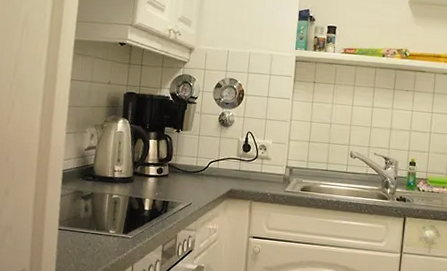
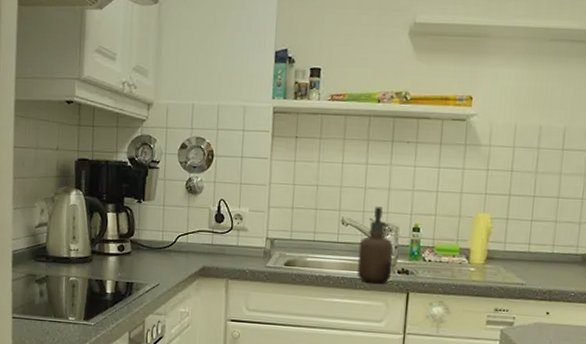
soap dispenser: none [362,143,393,209] -> present [357,206,393,284]

